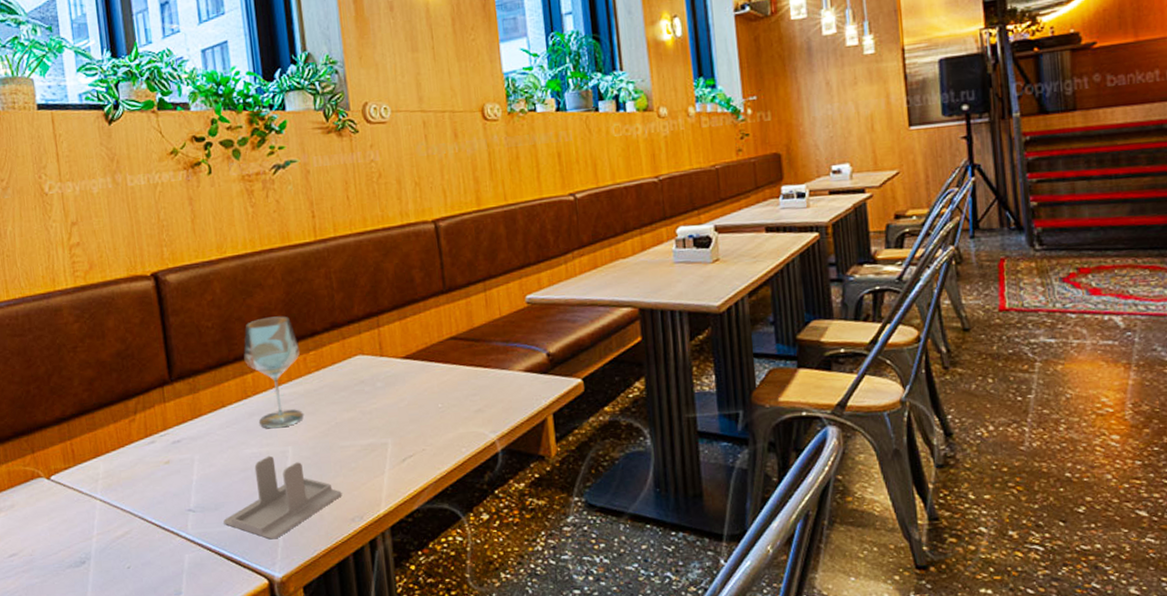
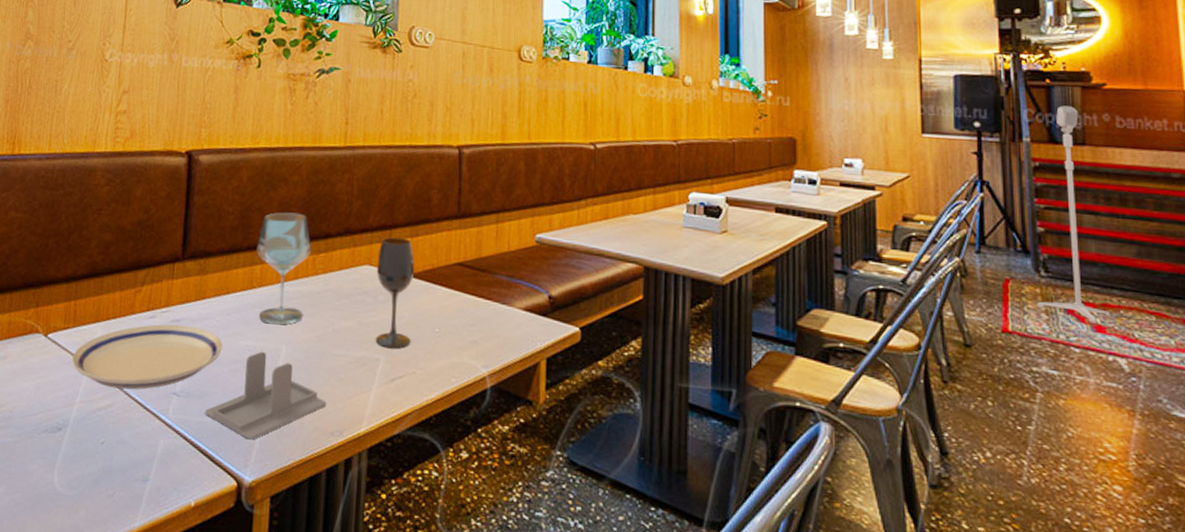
plate: none [80,444,229,516] -> present [72,324,223,390]
wine glass: none [368,322,416,431] -> present [375,237,415,348]
microphone stand: none [1031,72,1105,288] -> present [1036,105,1111,324]

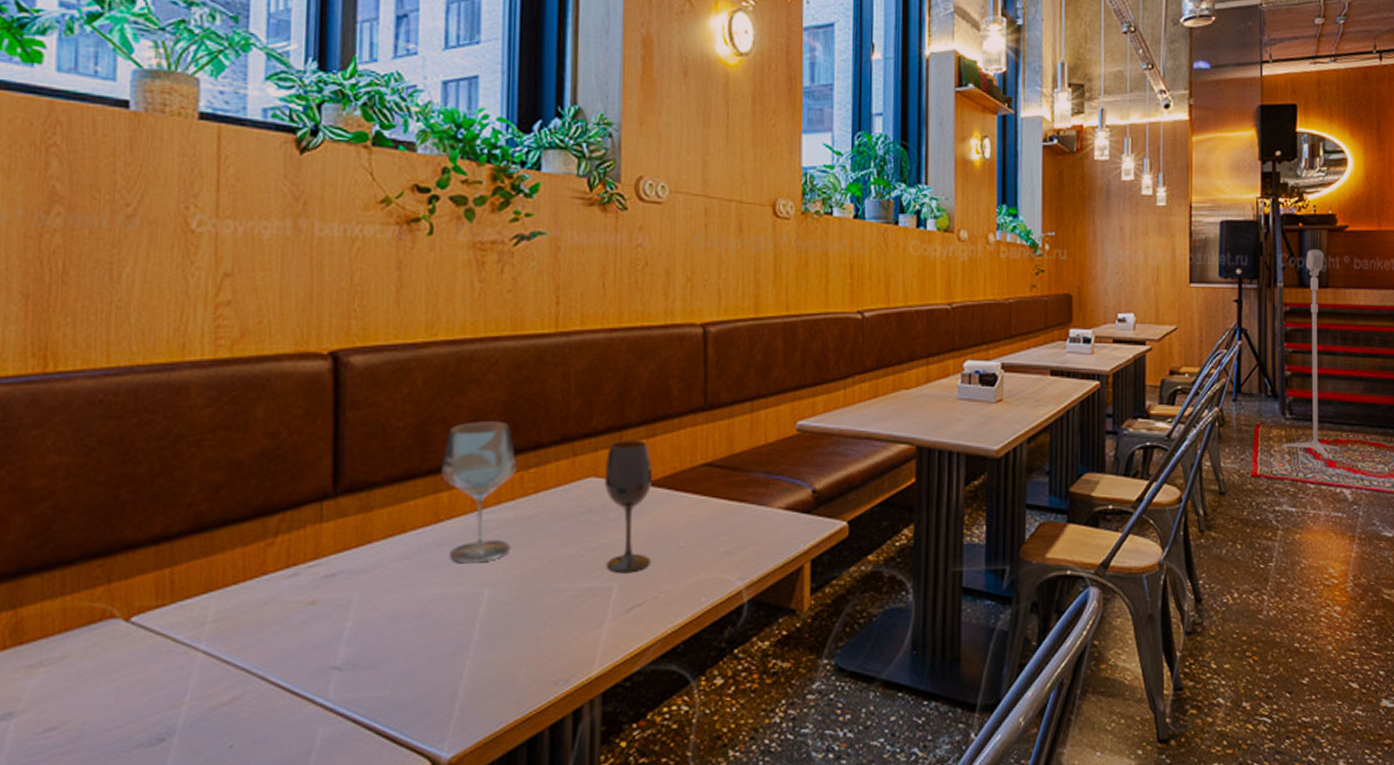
plate: present [72,324,223,390] -> none [173,579,400,674]
napkin holder: present [205,351,327,440] -> none [381,598,546,708]

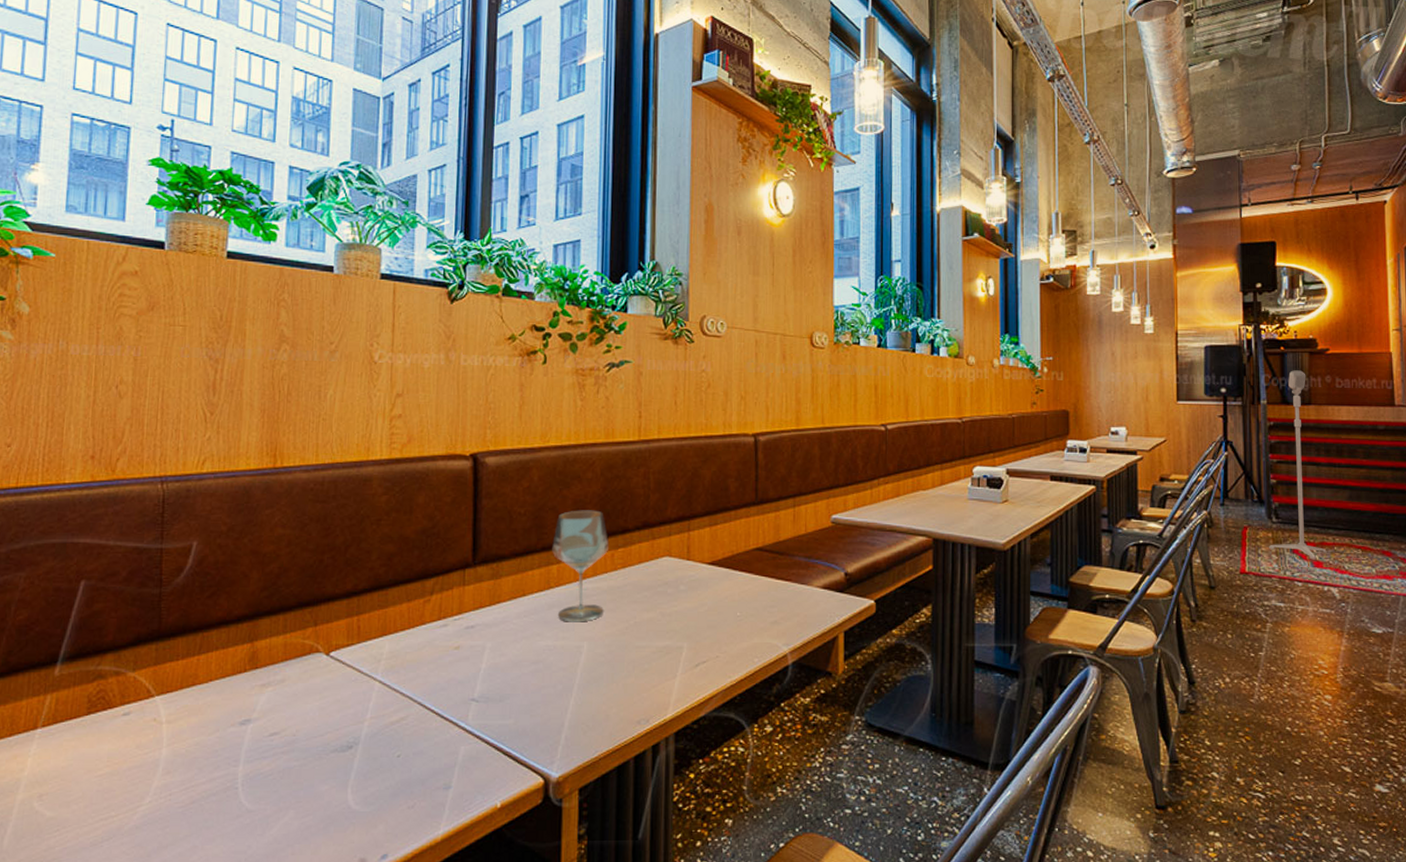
wine glass: present [604,440,653,572] -> none [676,528,715,635]

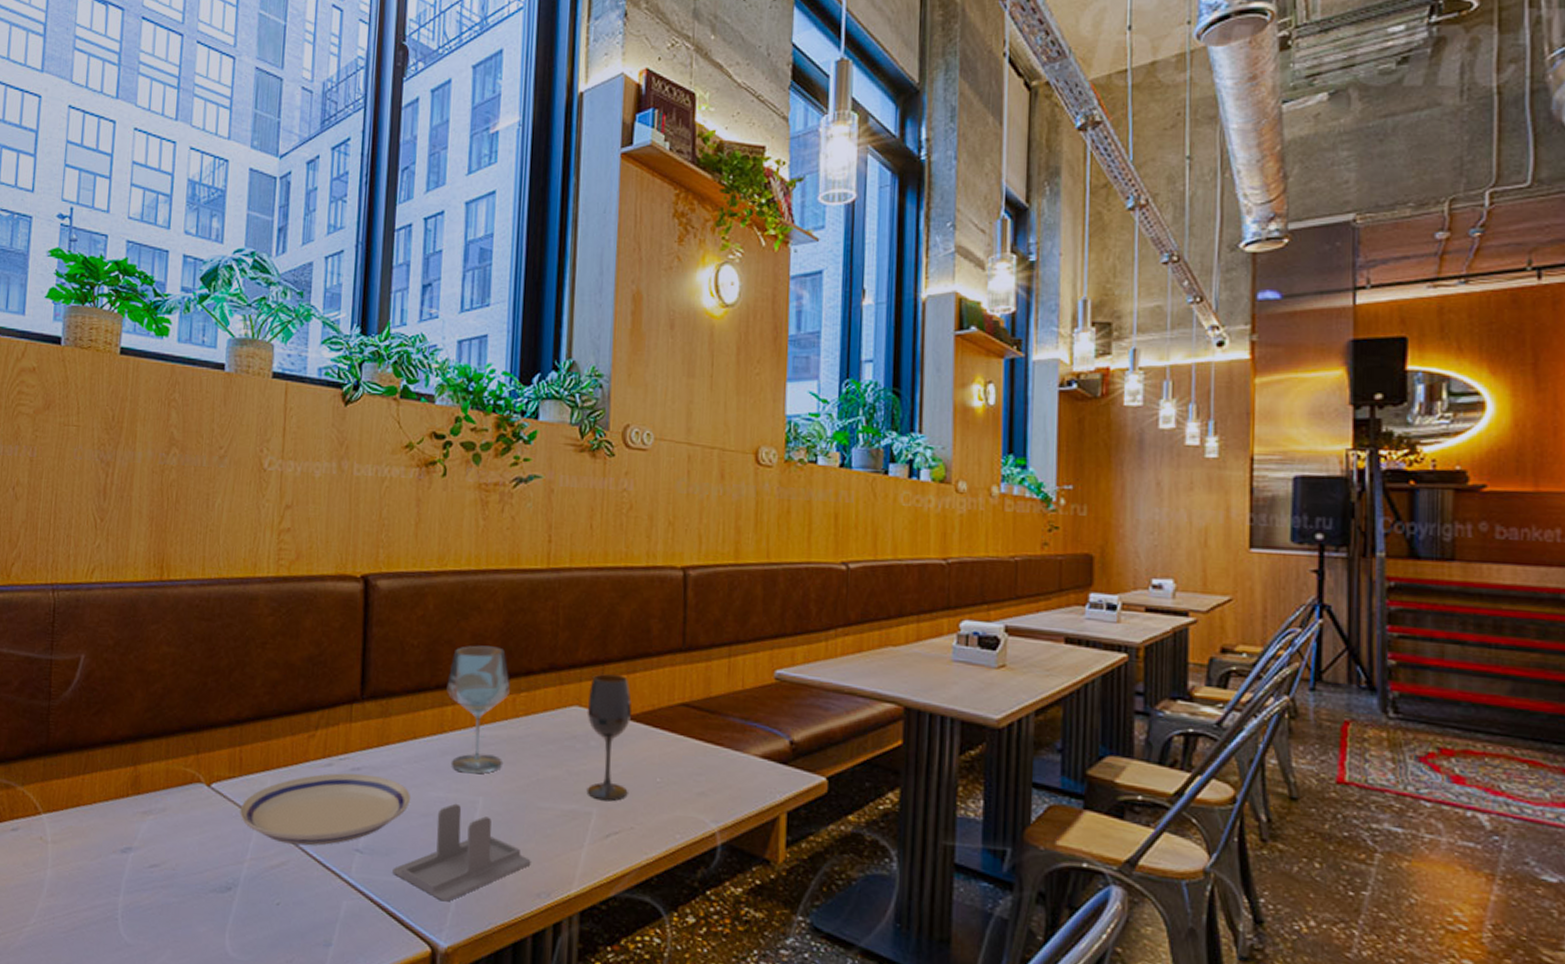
plate: none [359,631,521,700] -> present [240,773,410,846]
napkin holder: none [506,649,631,737] -> present [392,803,531,902]
wine glass: none [676,528,715,635] -> present [586,674,632,800]
microphone stand: present [1268,370,1327,560] -> none [1380,512,1473,774]

